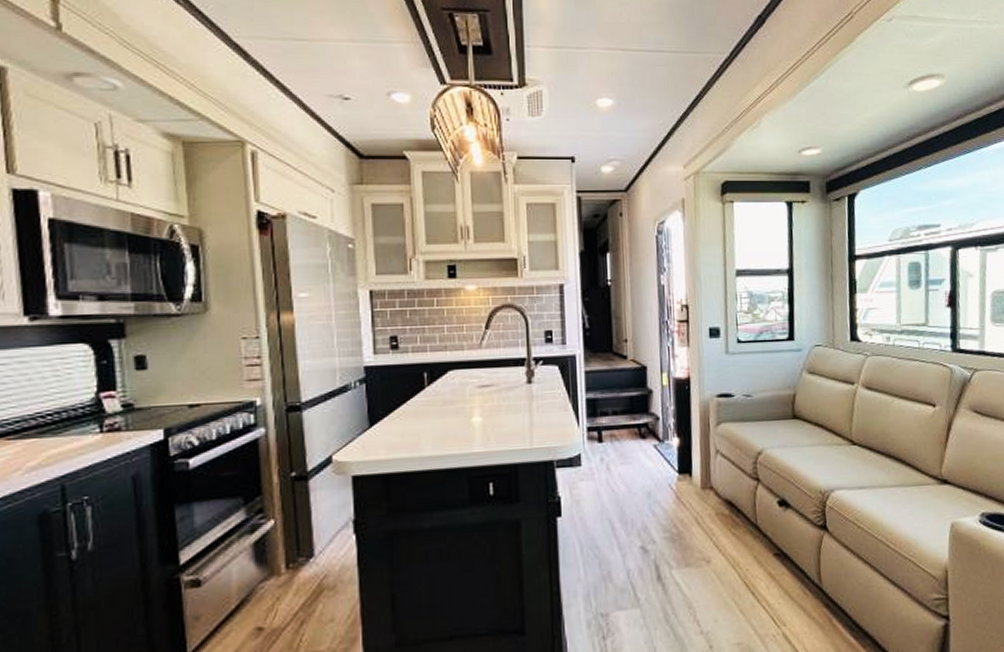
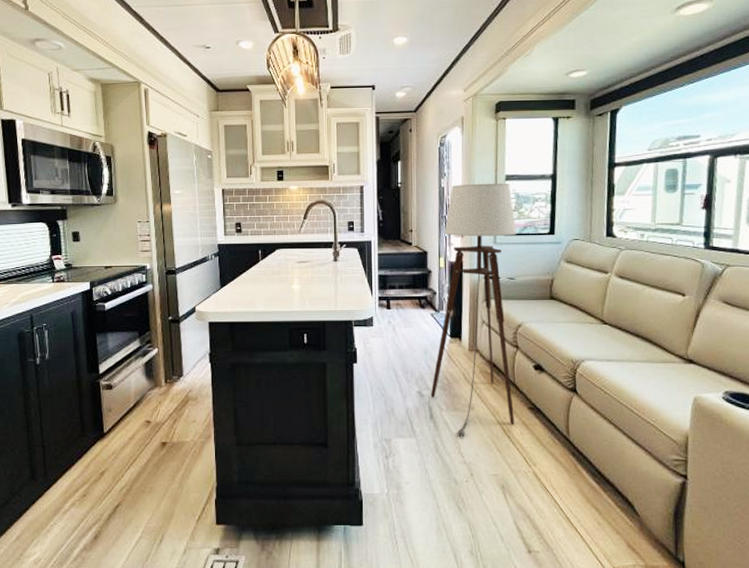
floor lamp: none [656,279,760,601] -> present [430,183,518,438]

